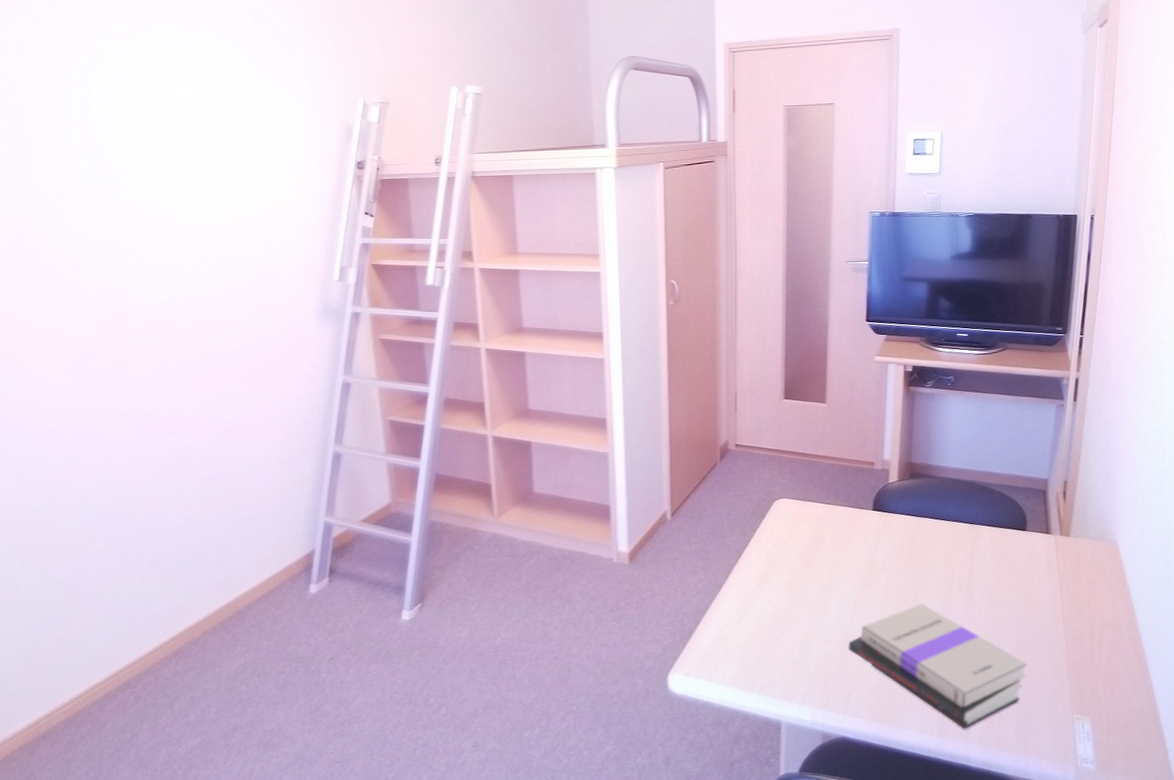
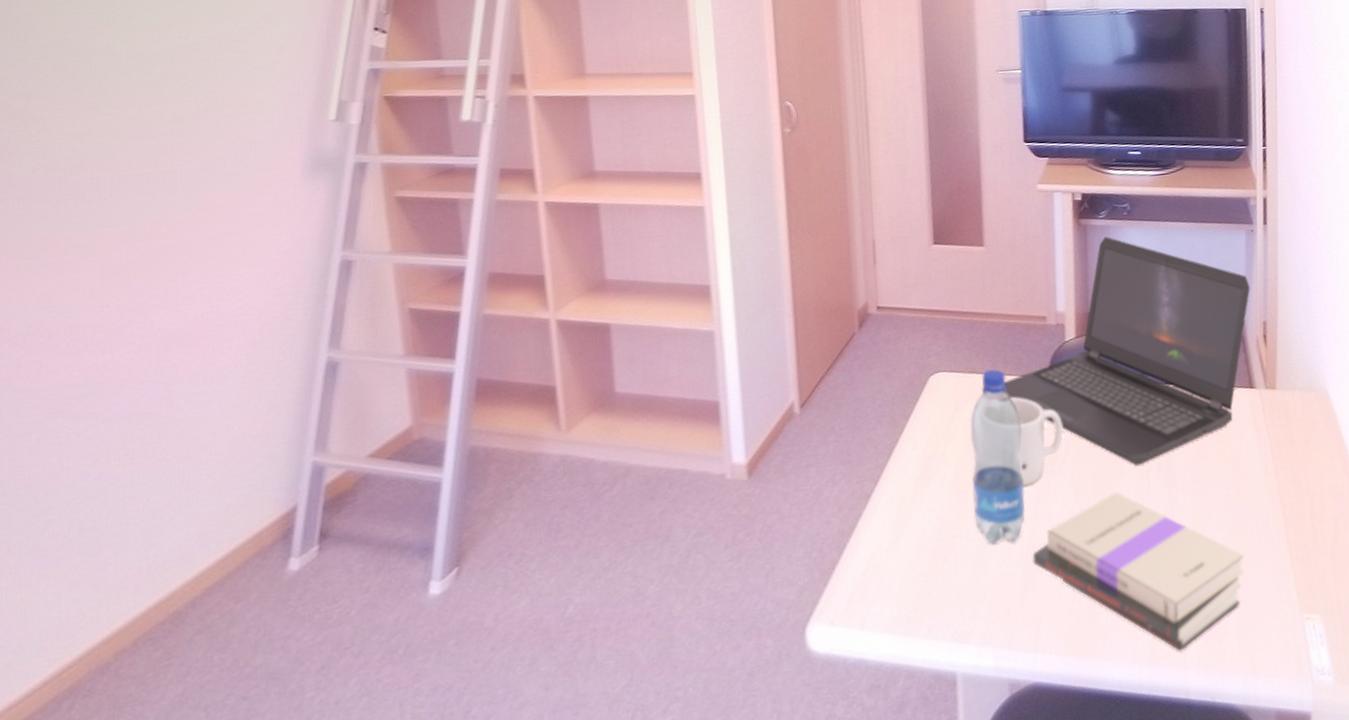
bottle: none [803,499,847,632] -> present [969,368,1025,545]
laptop computer: none [835,402,1055,585] -> present [1005,236,1250,466]
mug: none [839,522,881,591] -> present [1010,396,1063,486]

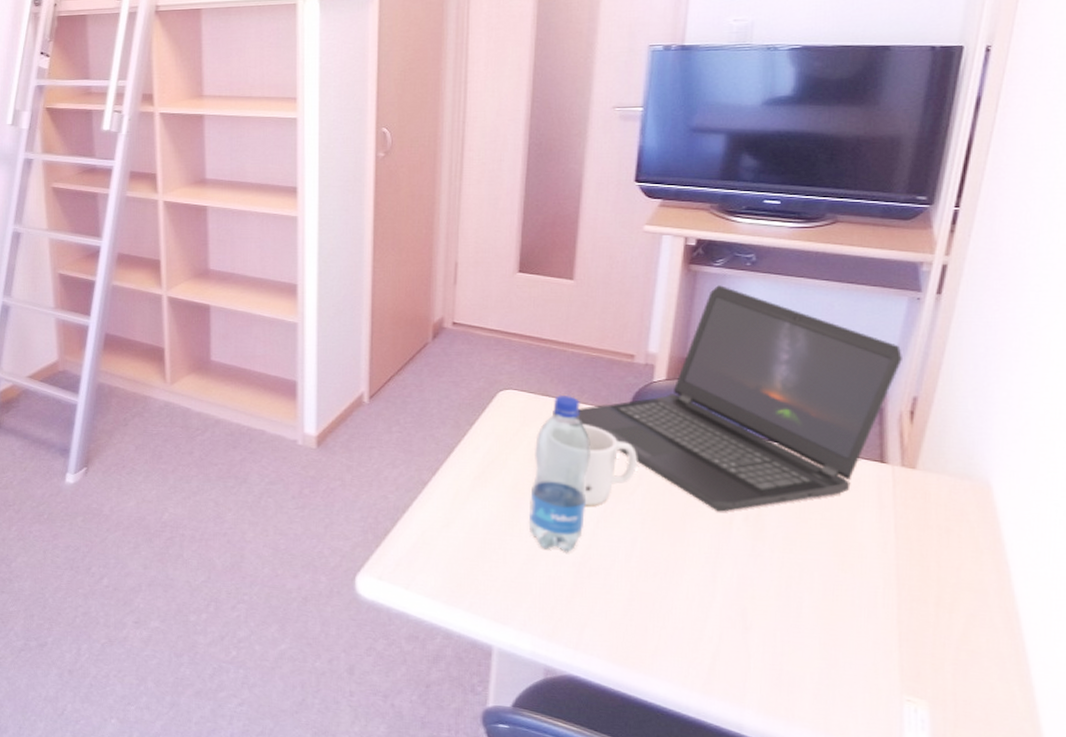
books: present [1032,492,1245,651] -> none [585,531,836,690]

